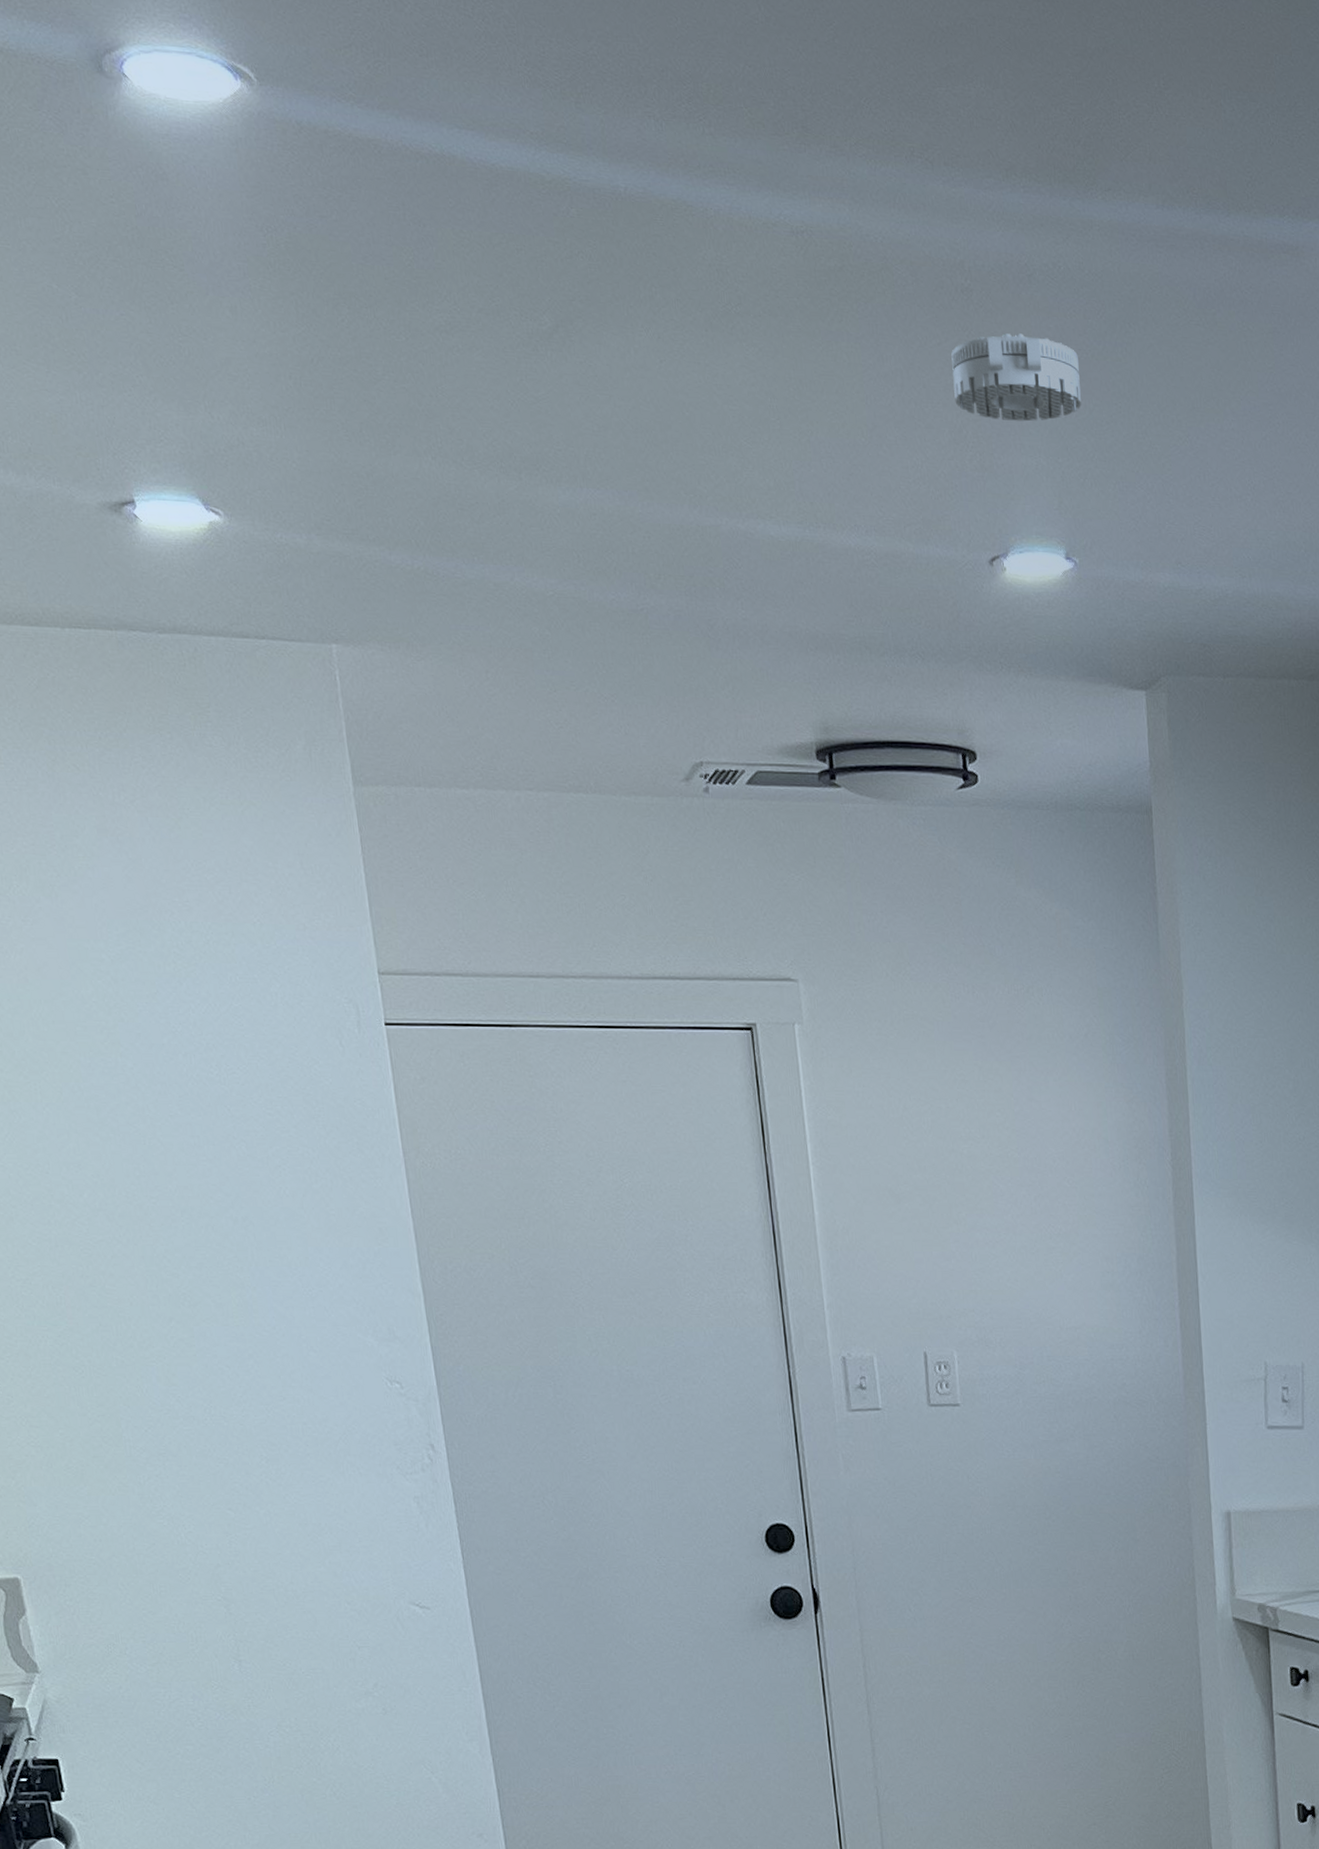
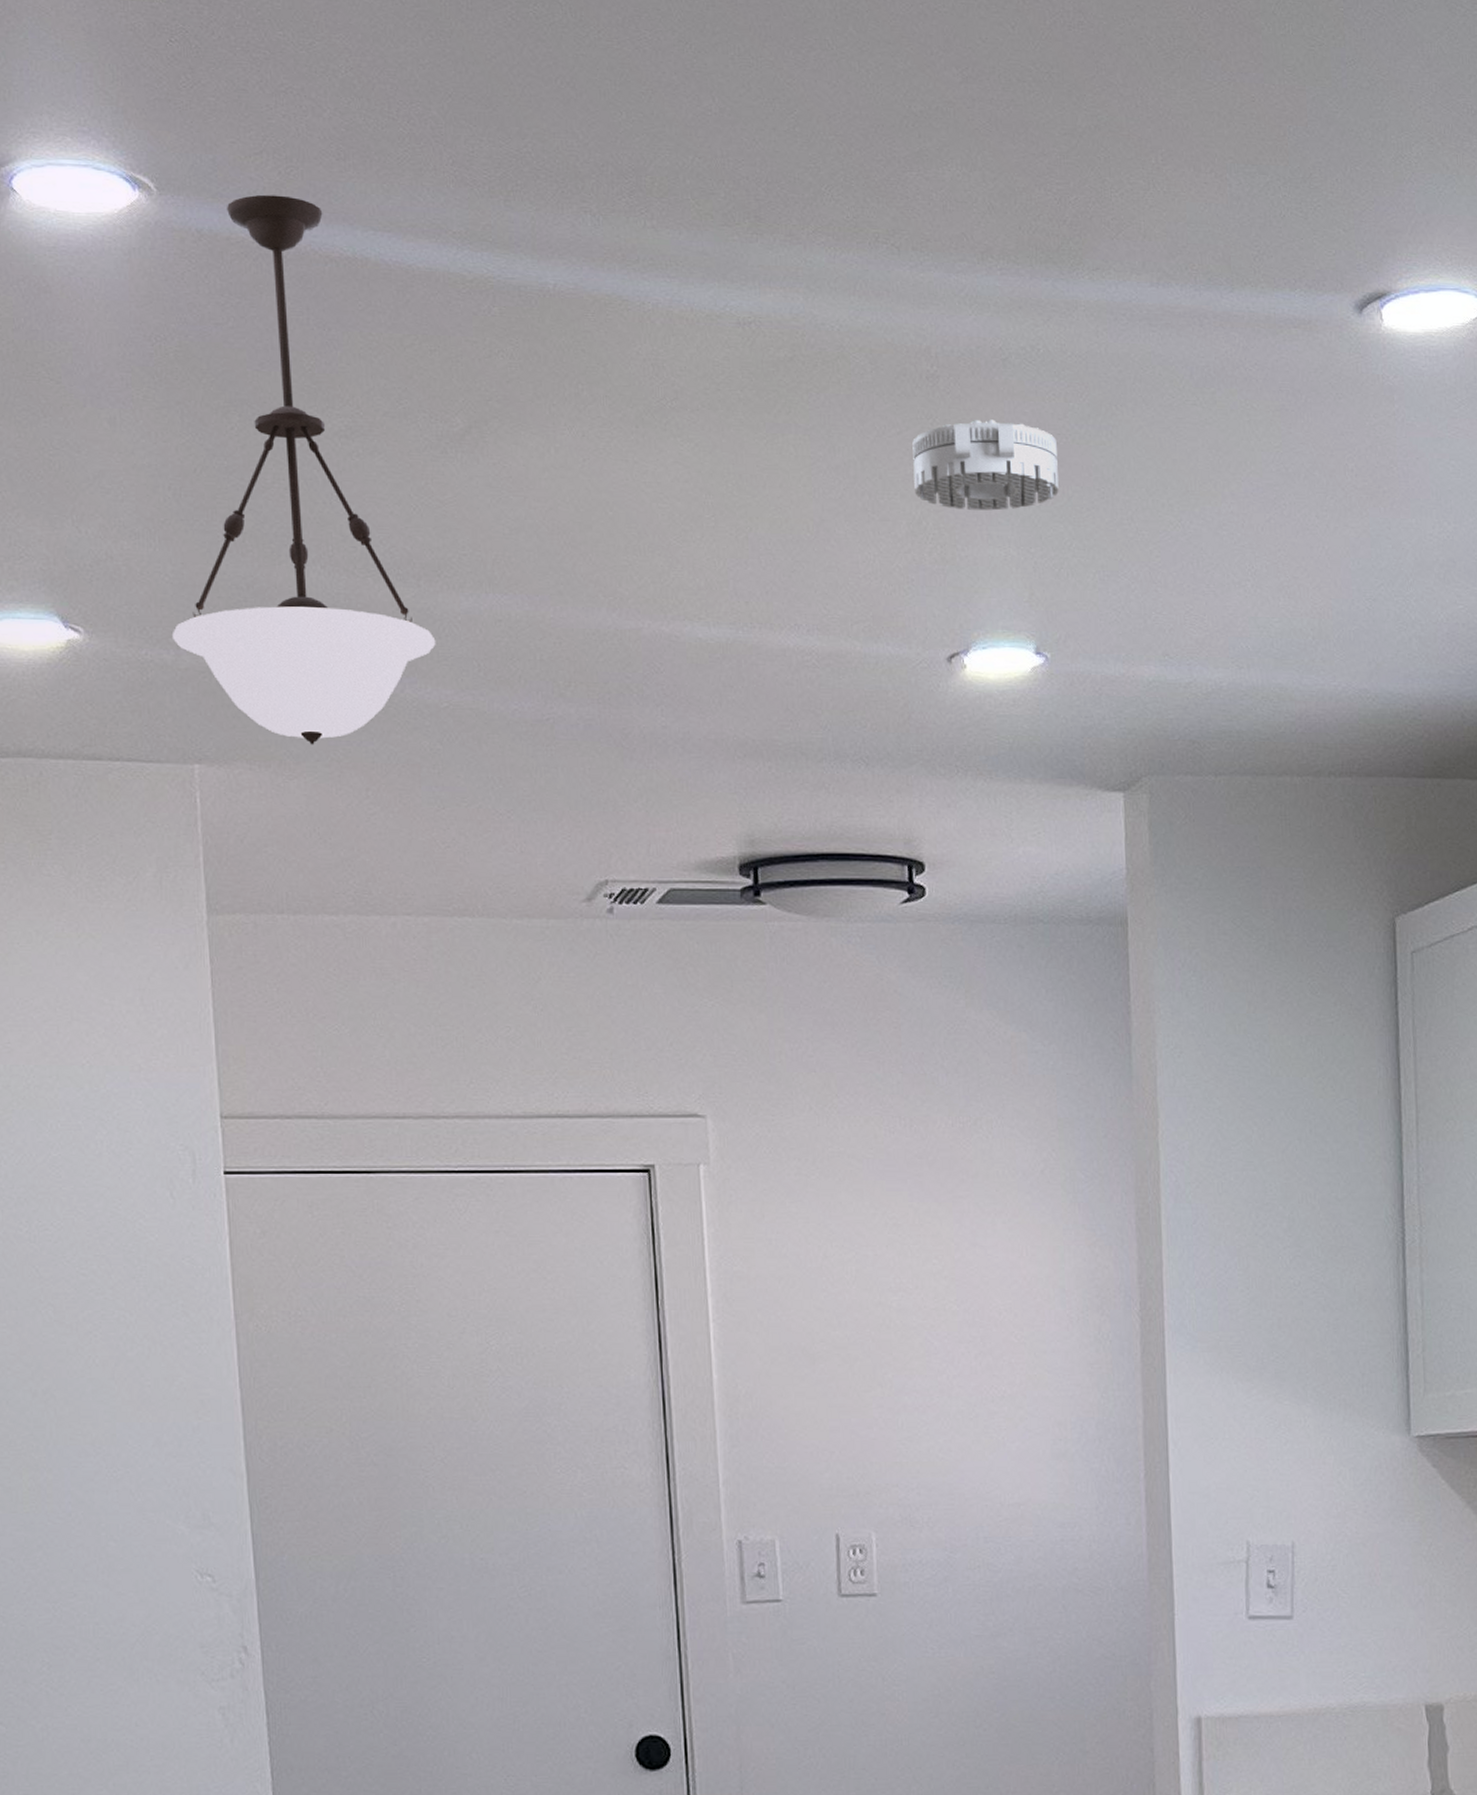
pendant light: none [303,88,539,629] -> present [173,194,436,745]

